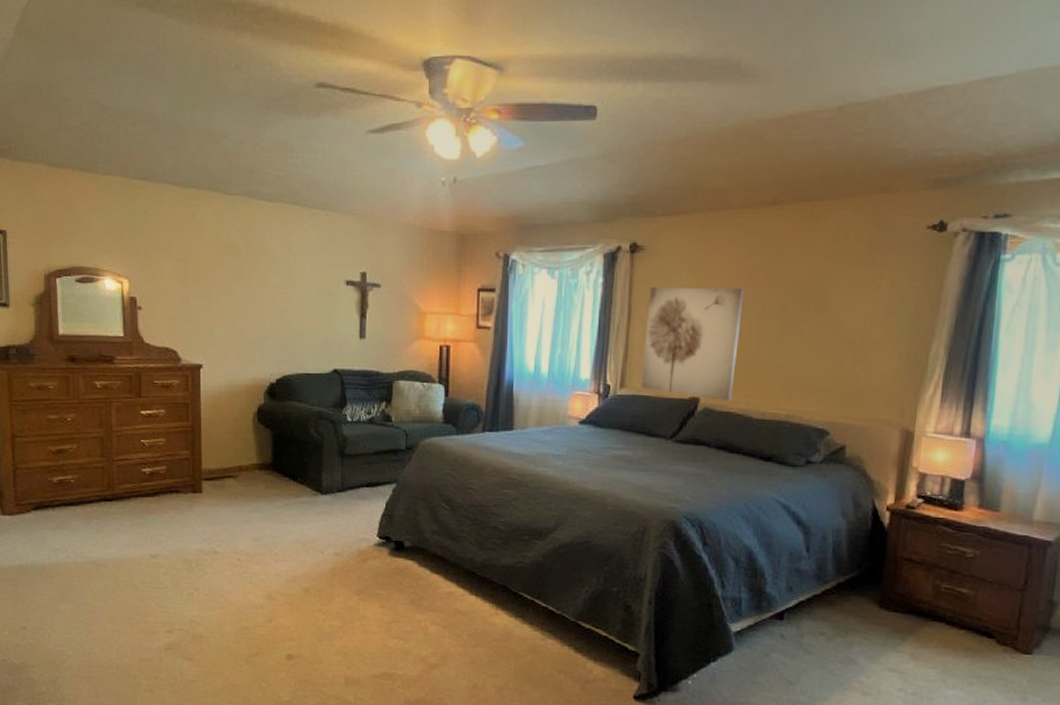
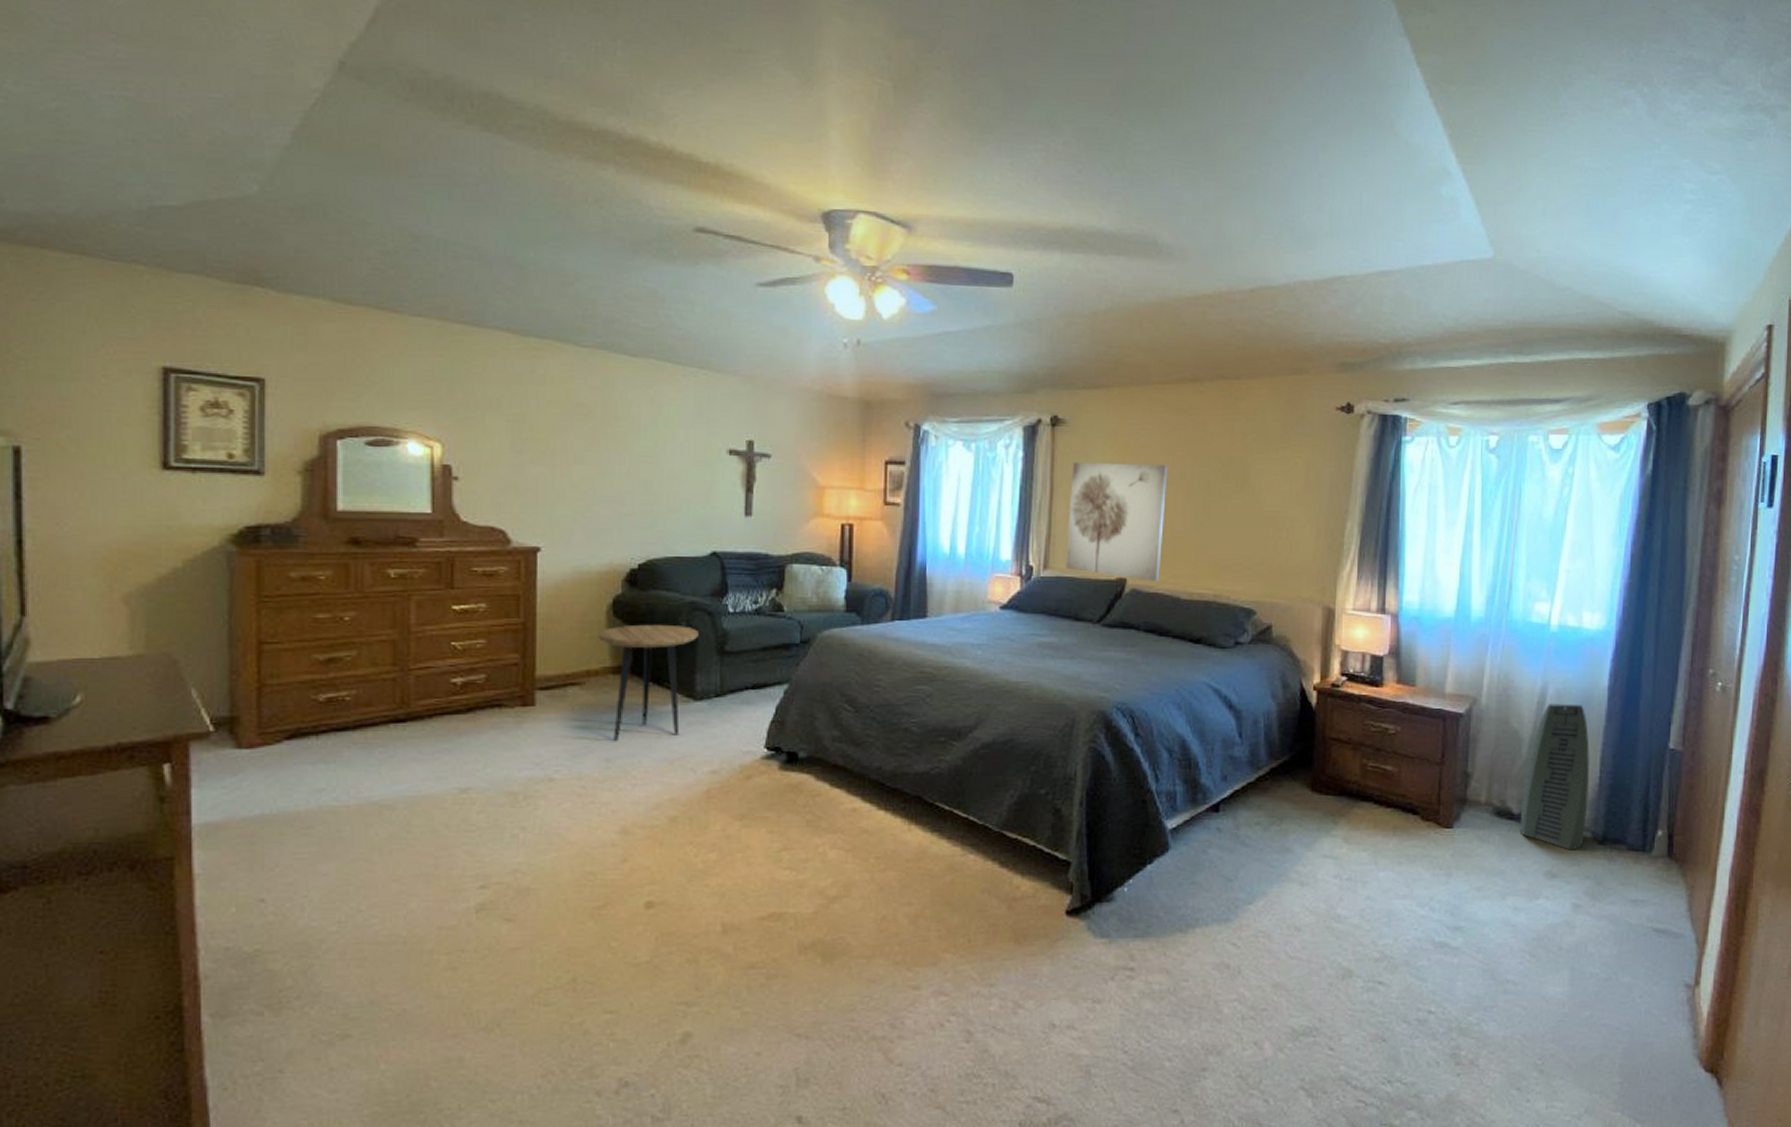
side table: none [246,429,324,524] -> present [597,624,698,741]

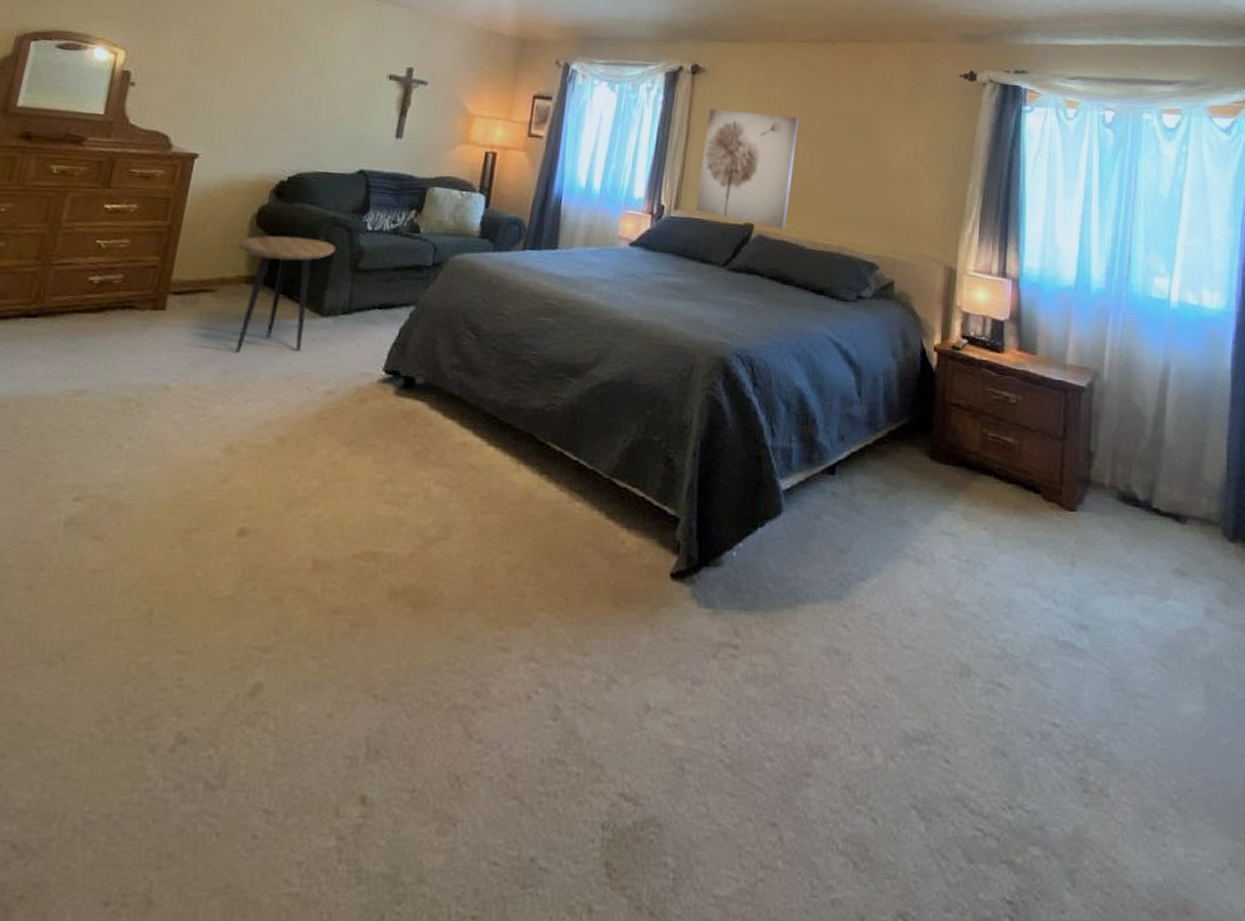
air purifier: present [1520,704,1590,851] -> none [1146,383,1217,547]

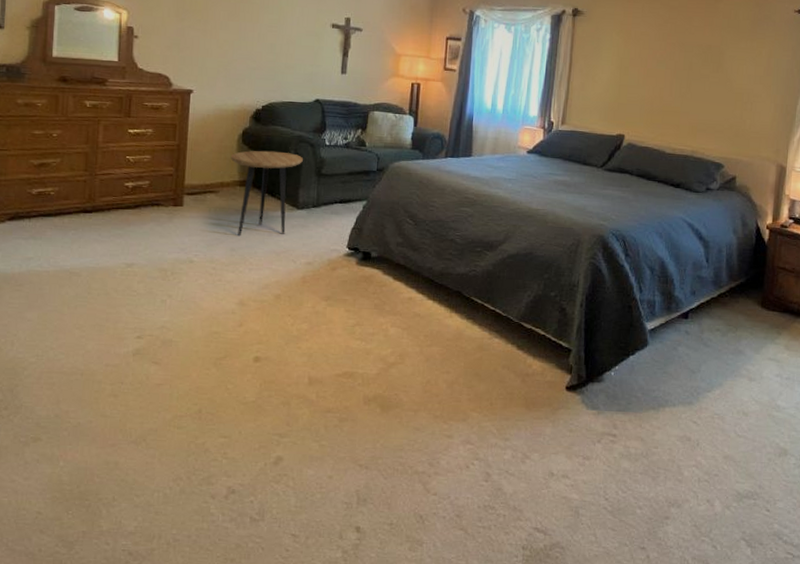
wall art: present [695,108,799,230] -> none [578,43,661,139]

